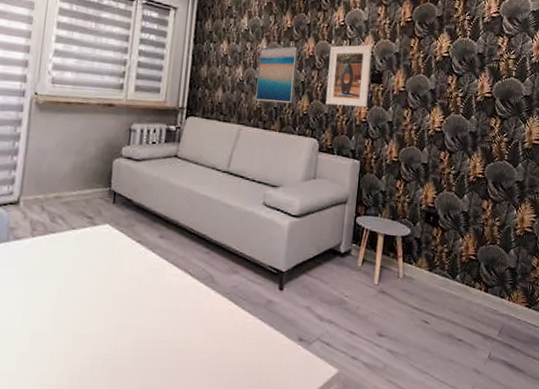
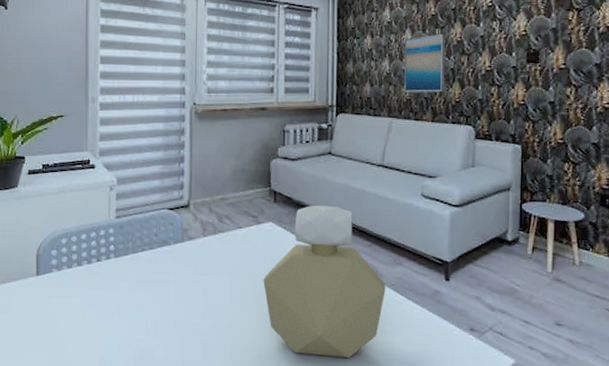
perfume bottle: none [93,209,221,368] -> present [263,205,386,358]
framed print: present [325,44,372,107] -> none [478,23,525,90]

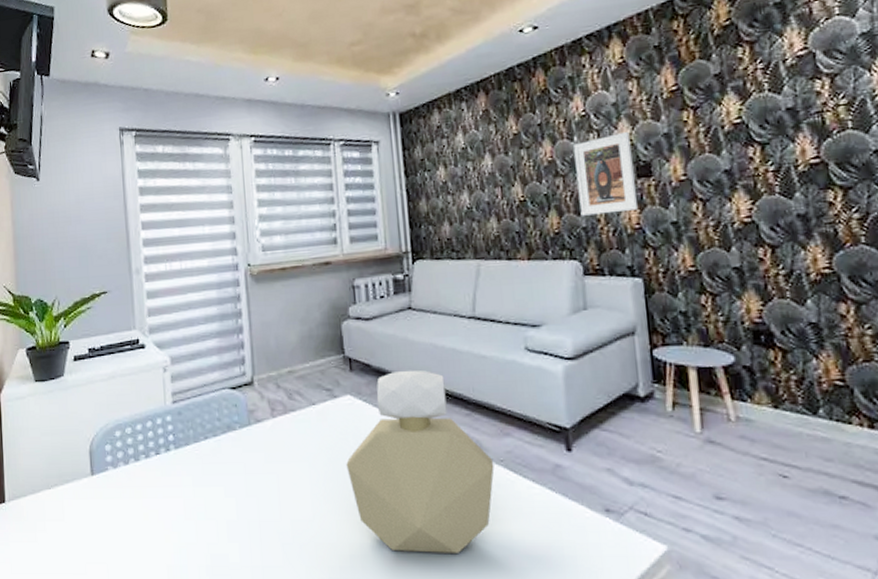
wall art: present [404,33,445,93] -> none [484,154,539,228]
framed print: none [478,23,525,90] -> present [573,131,638,216]

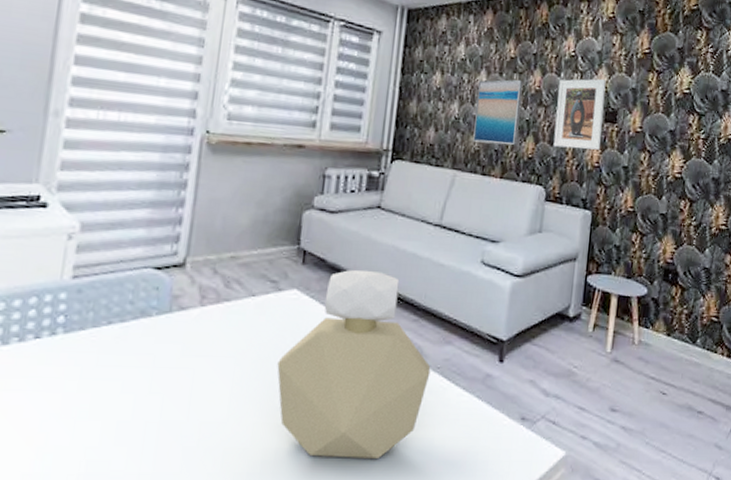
wall art: none [484,154,539,228] -> present [473,79,523,146]

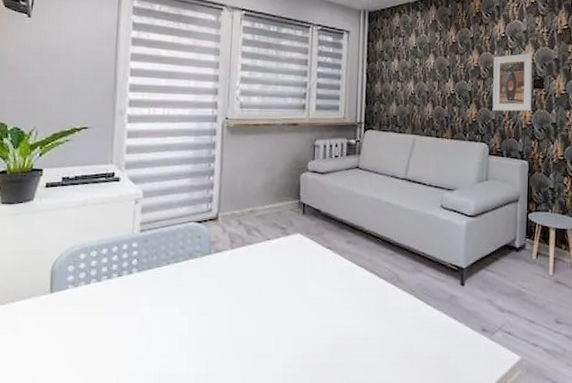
perfume bottle: present [277,269,431,458] -> none [290,216,407,362]
wall art: present [473,79,523,146] -> none [427,59,464,113]

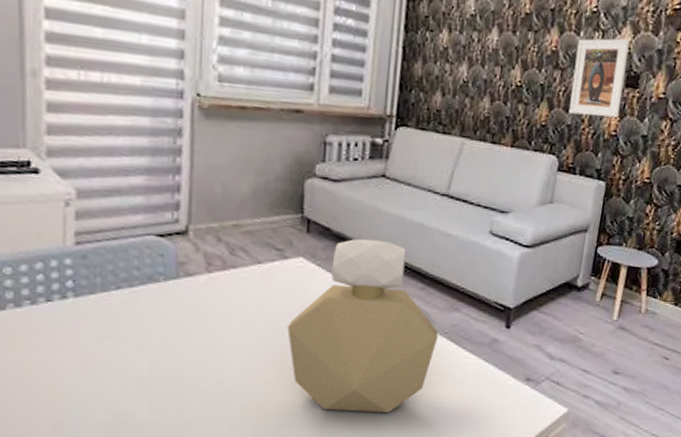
perfume bottle: none [290,216,407,362] -> present [287,239,439,412]

